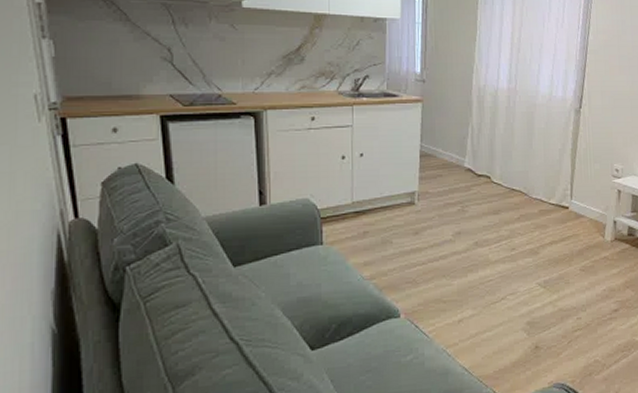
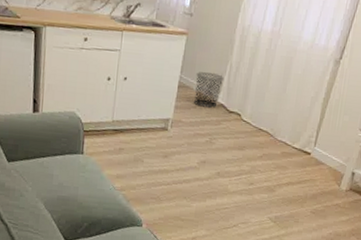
waste bin: none [437,136,468,174] -> present [193,72,225,108]

